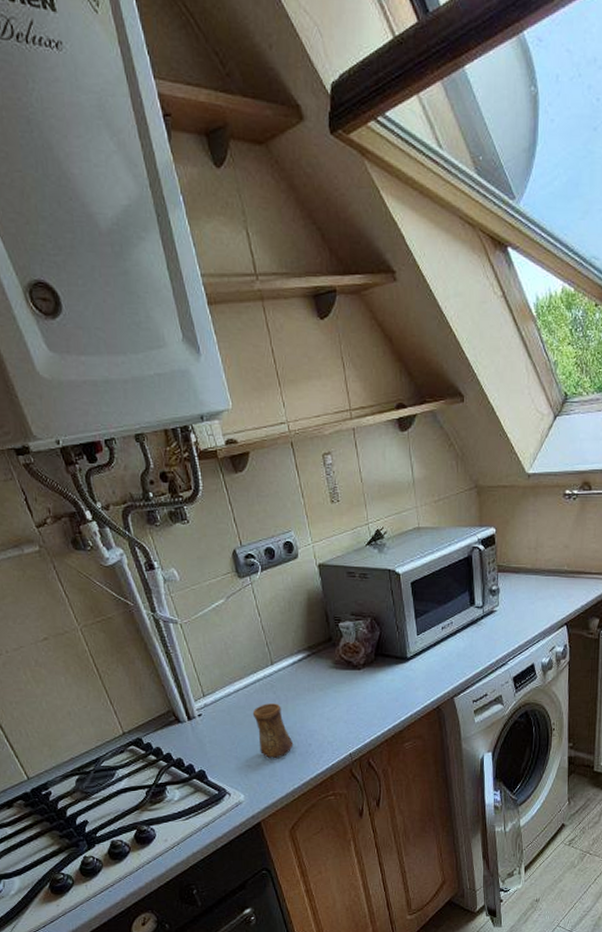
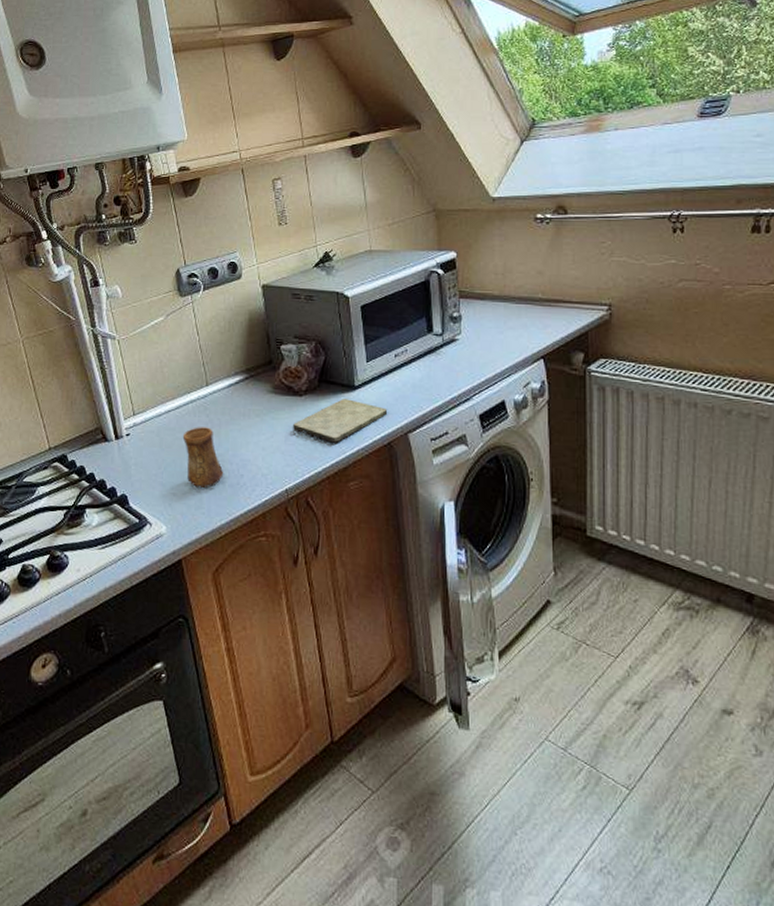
cutting board: none [354,670,436,710] -> present [293,399,388,443]

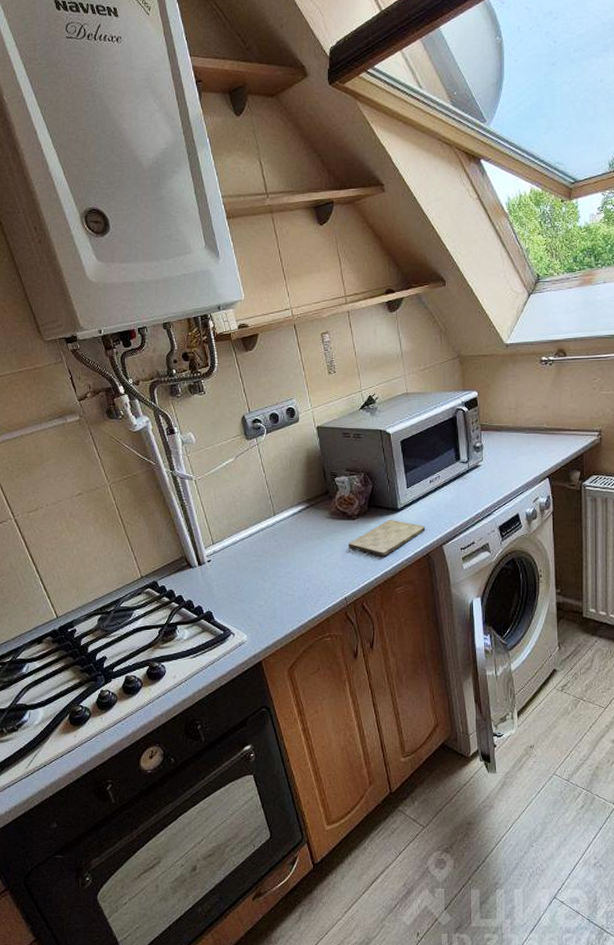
cup: present [182,427,224,489] -> none [256,550,293,602]

